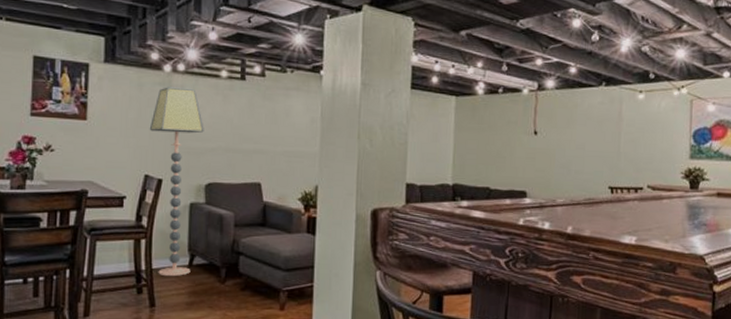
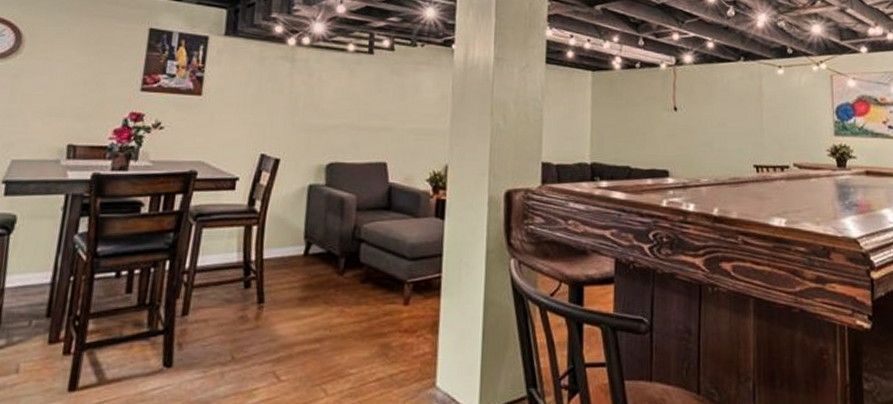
floor lamp: present [149,87,204,277] -> none [268,61,328,268]

